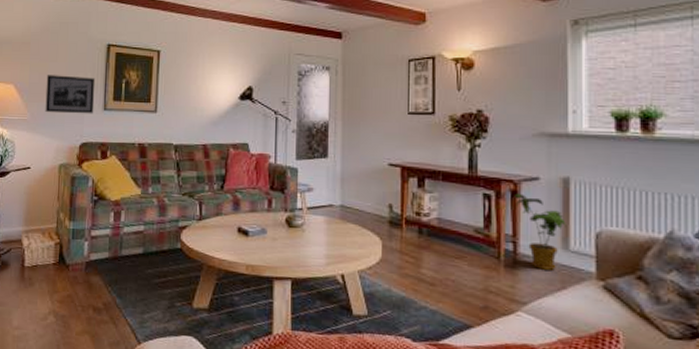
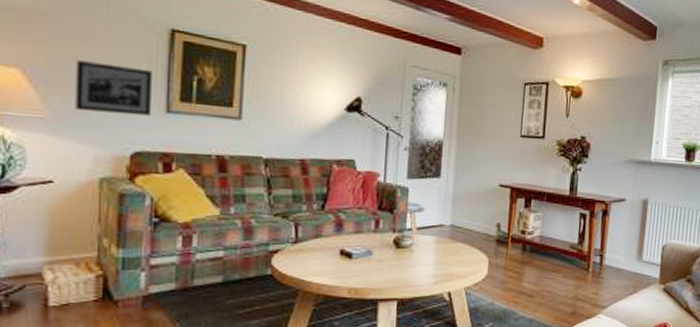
house plant: present [514,193,566,270] -> none [604,213,642,278]

